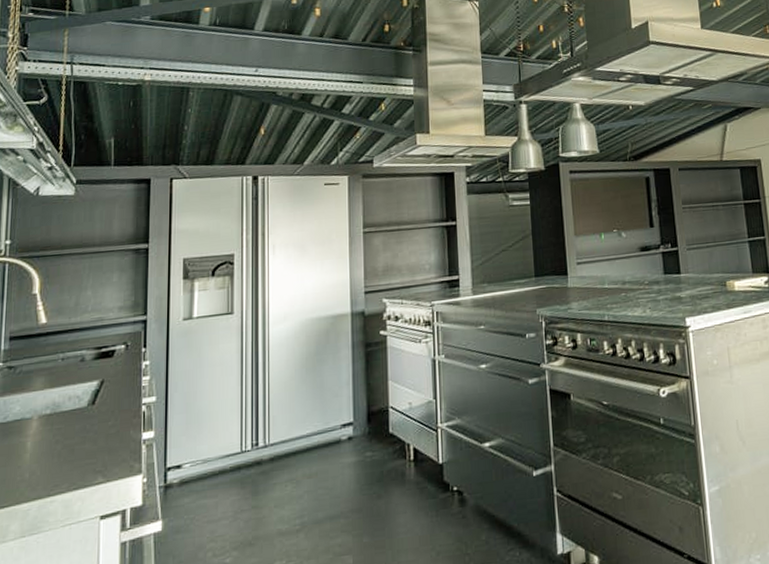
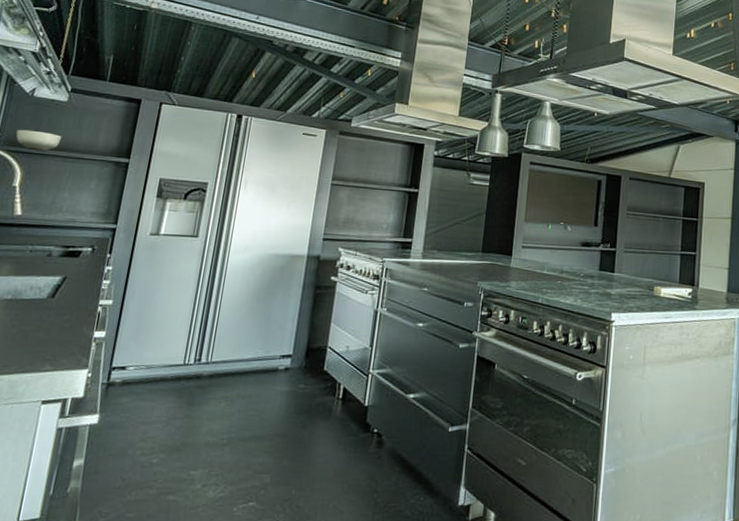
bowl: none [27,231,75,253] -> present [16,129,62,152]

